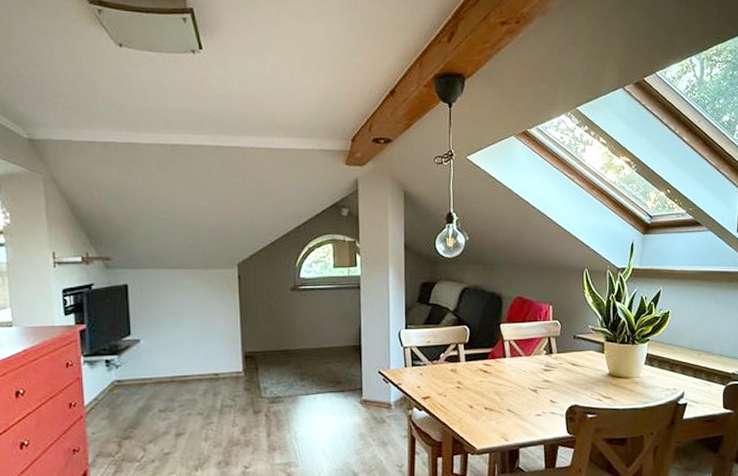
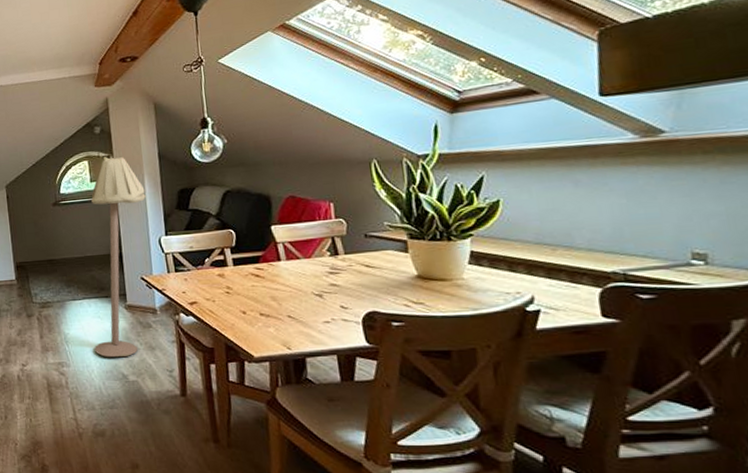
floor lamp: none [325,242,389,455] -> present [91,157,146,358]

